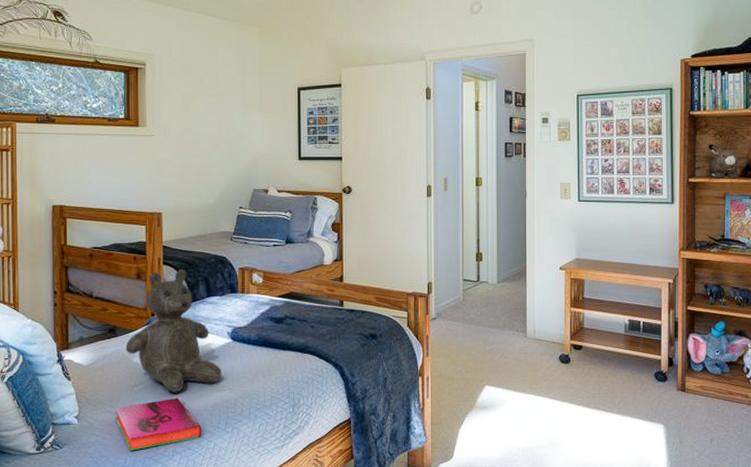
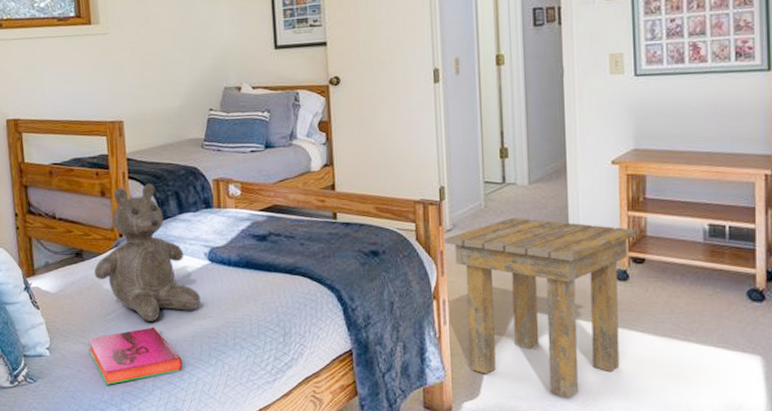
side table: none [430,310,578,460] -> present [444,217,639,398]

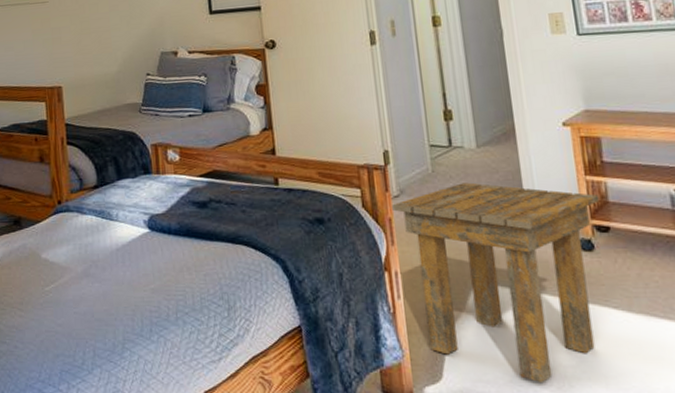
hardback book: present [87,327,183,385] -> none [25,299,123,363]
teddy bear: present [94,183,201,322] -> none [32,148,141,294]

